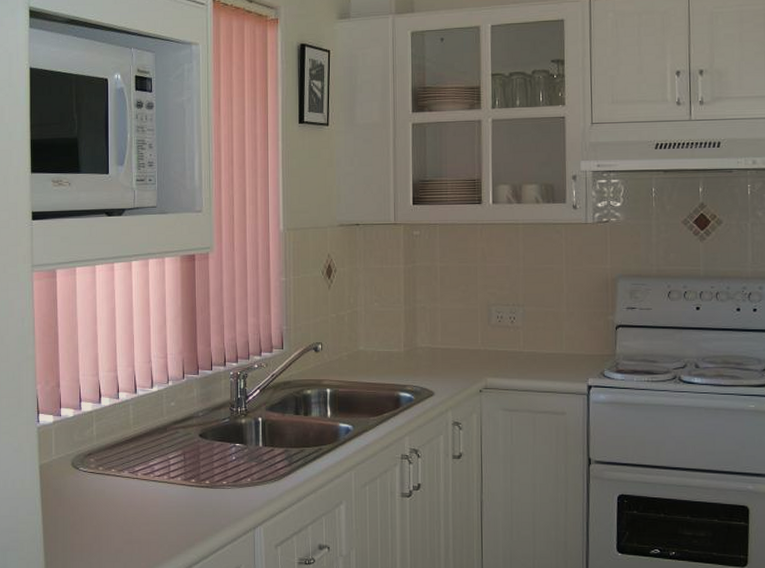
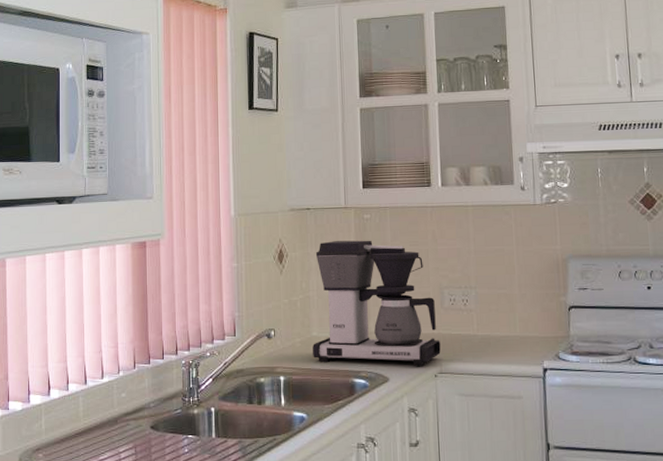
coffee maker: none [359,256,486,381] -> present [313,240,441,366]

